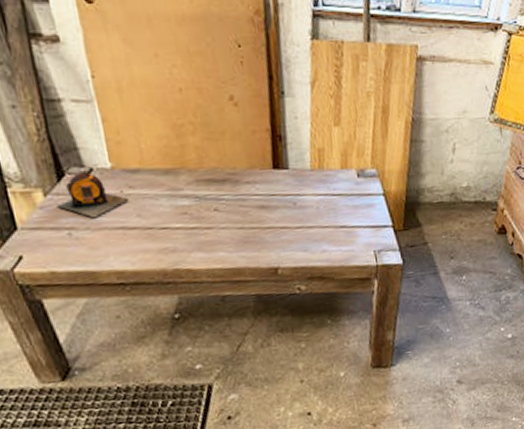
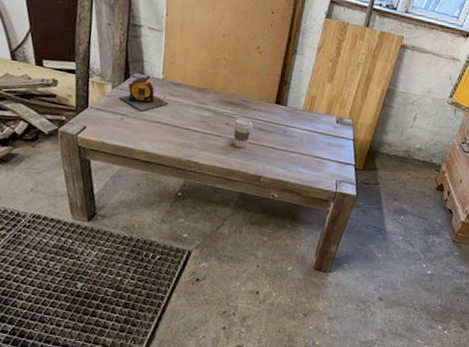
coffee cup: none [224,196,252,237] -> present [233,117,254,148]

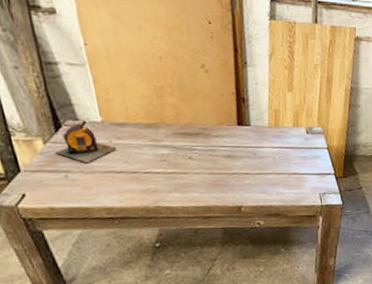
coffee cup: present [233,117,254,148] -> none [197,147,220,181]

